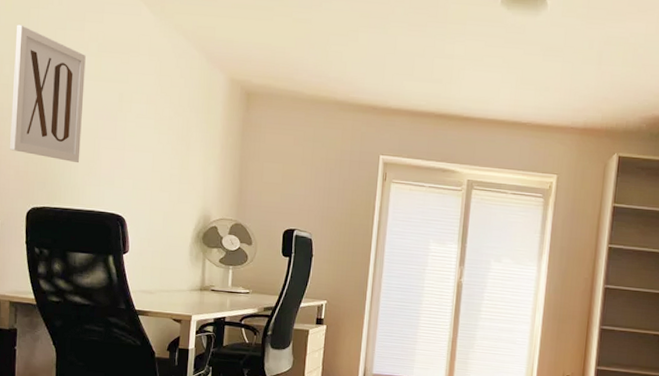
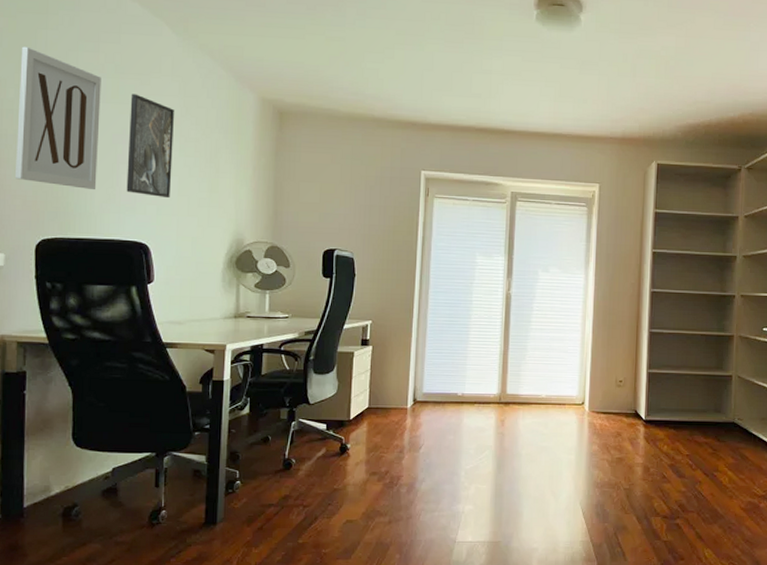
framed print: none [106,72,150,174] -> present [126,94,174,199]

